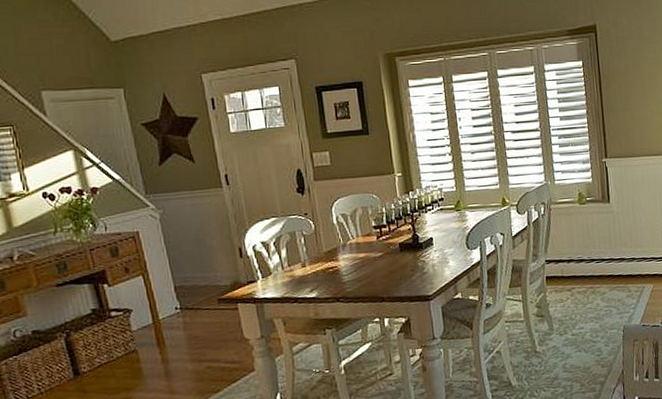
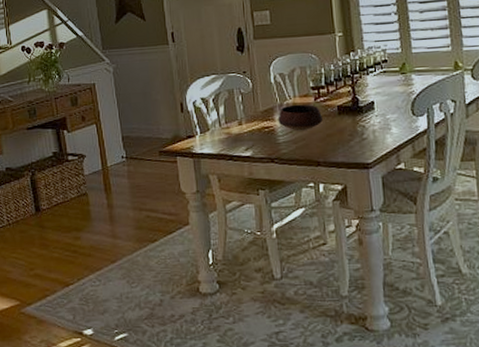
bowl: none [342,243,385,269] -> present [278,104,323,130]

